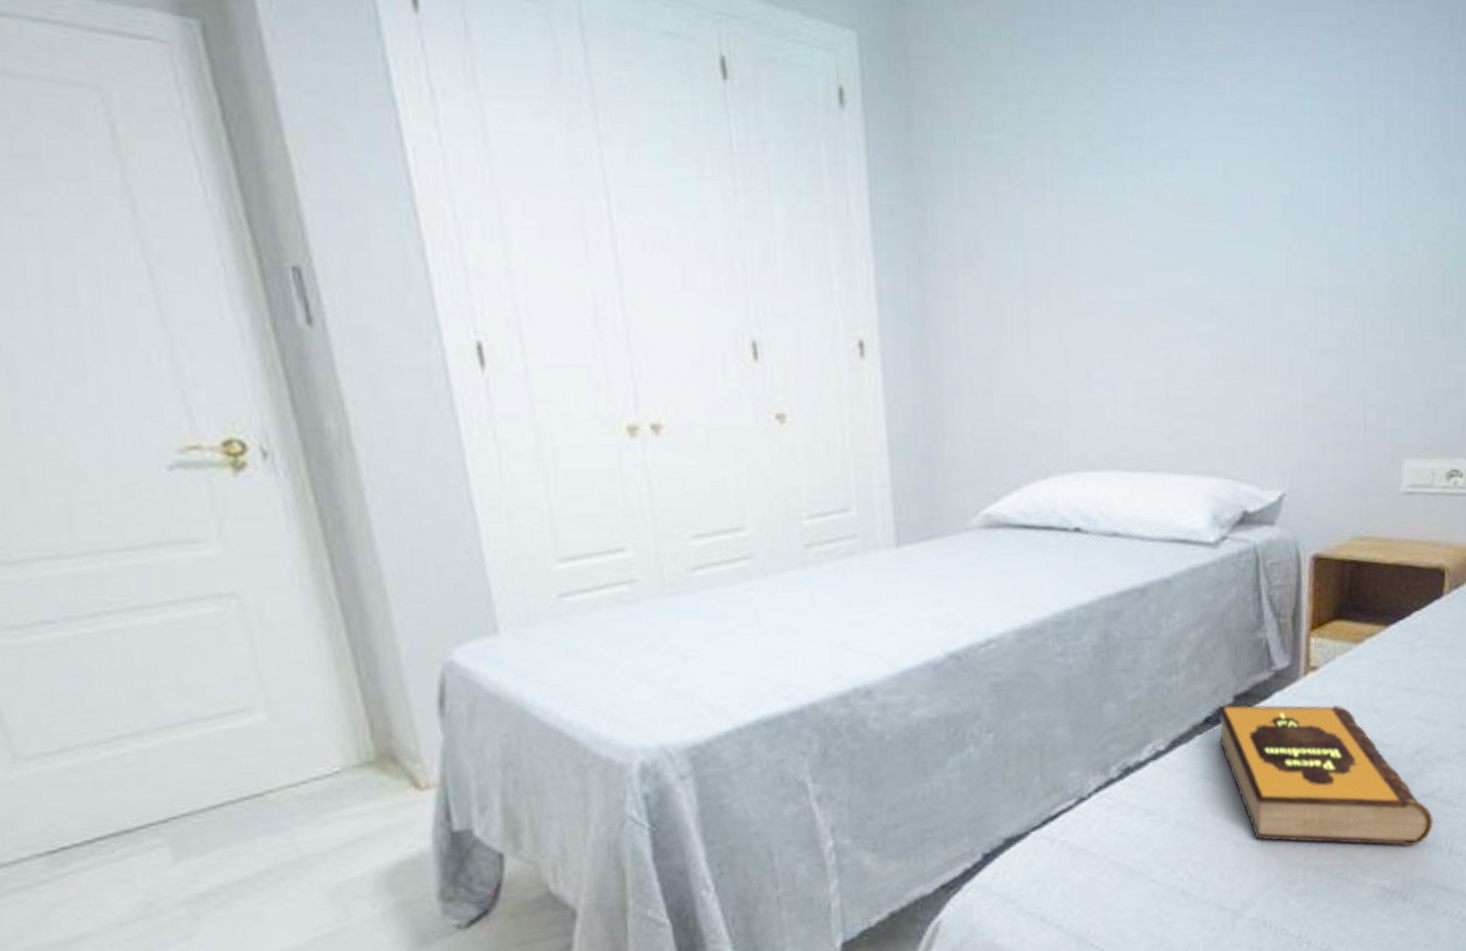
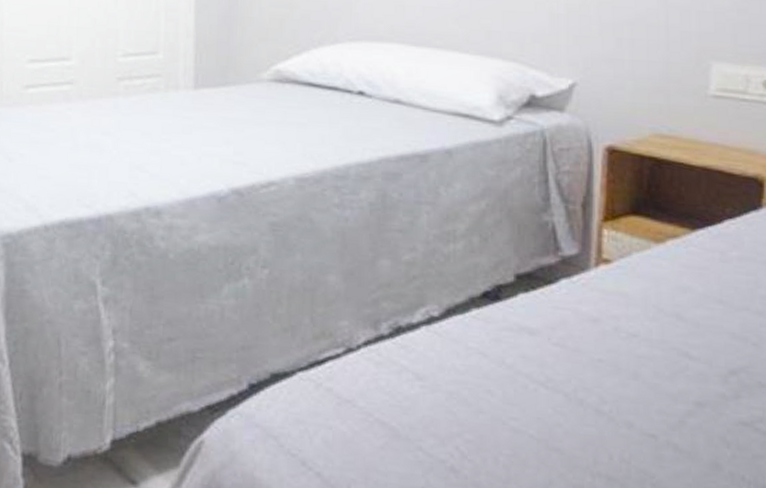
hardback book: present [1218,704,1434,847] -> none [496,282,755,479]

